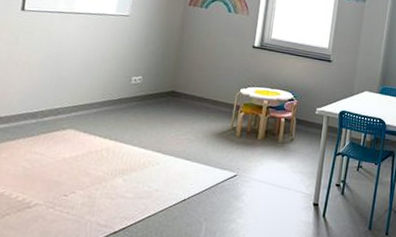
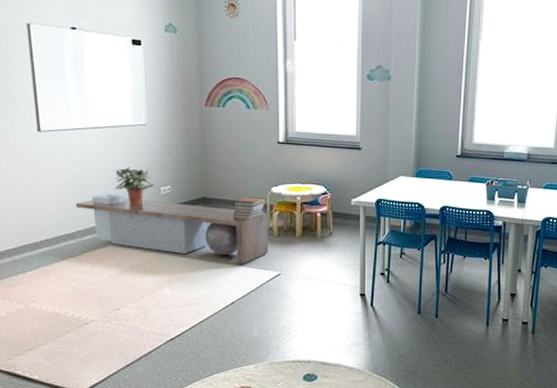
bench: none [43,77,233,162] -> present [75,193,268,265]
potted plant: none [85,53,127,92] -> present [114,167,155,205]
book stack: none [199,95,234,118] -> present [232,196,266,220]

